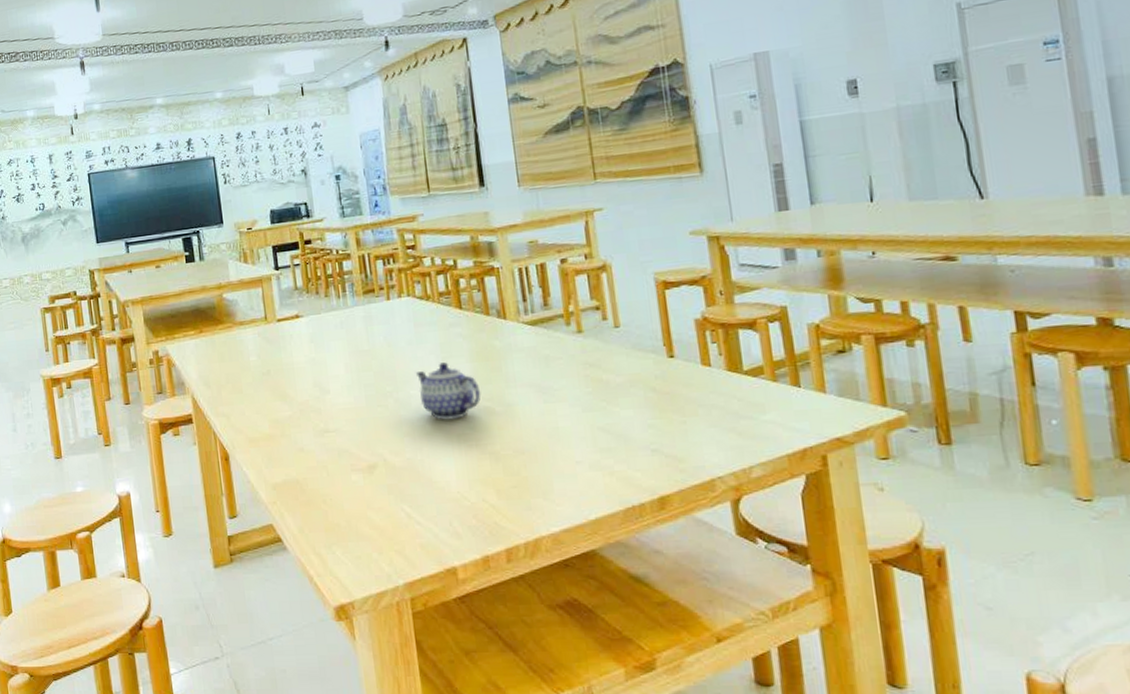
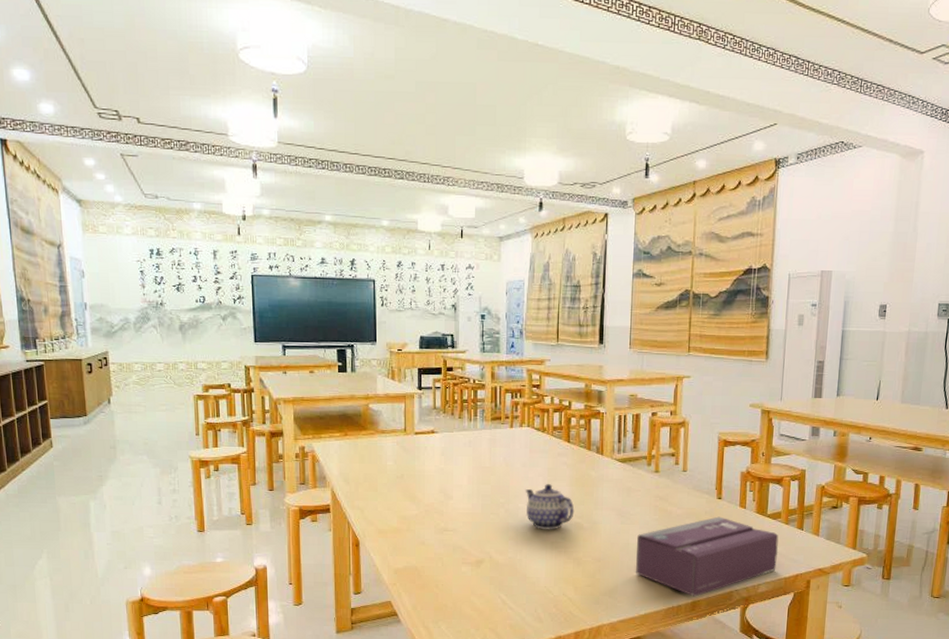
tissue box: none [568,380,772,491] -> present [636,516,779,597]

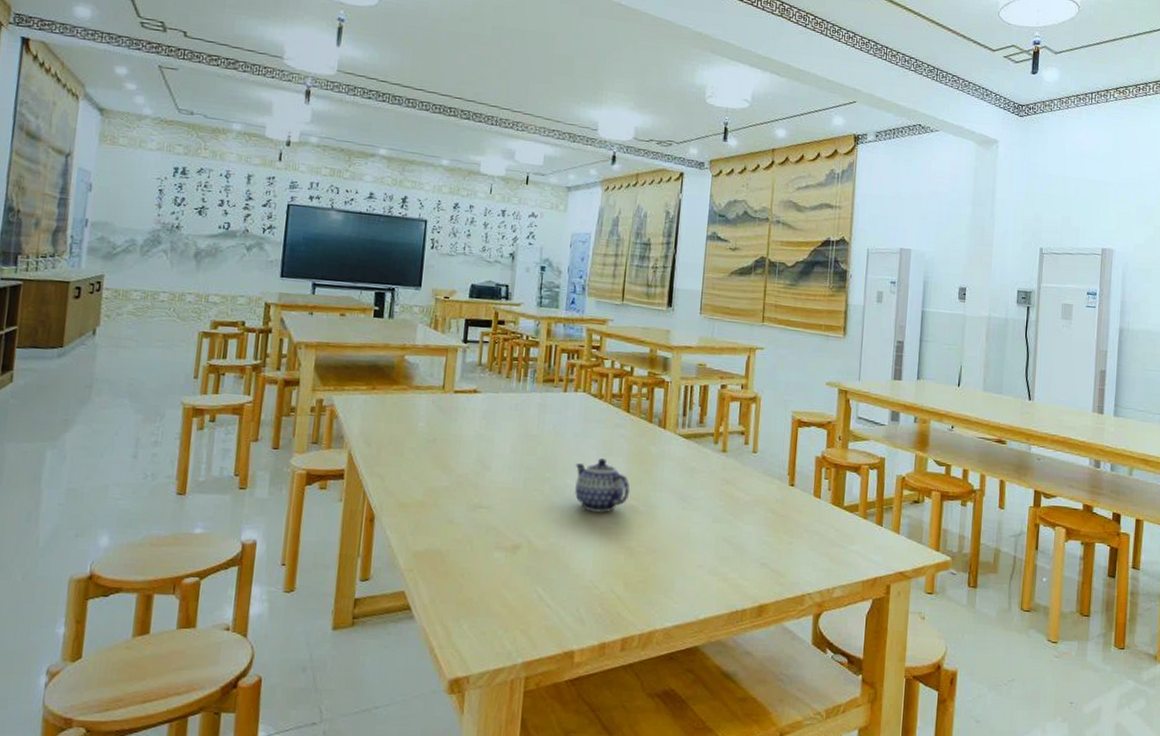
tissue box: present [636,516,779,597] -> none [696,506,856,600]

